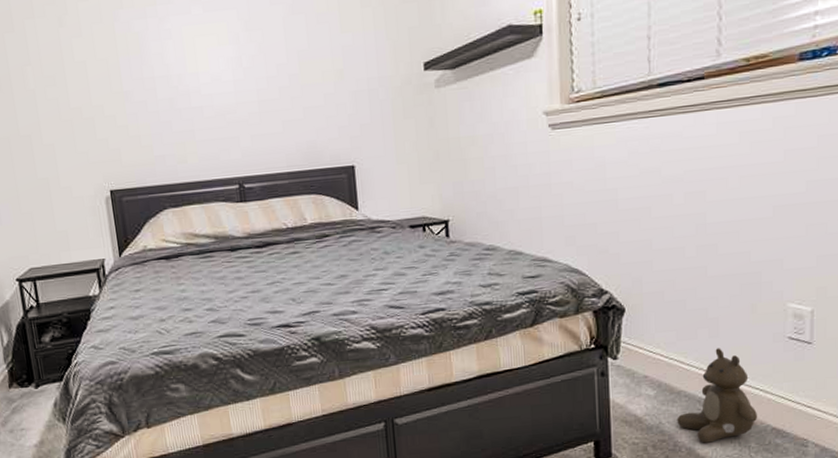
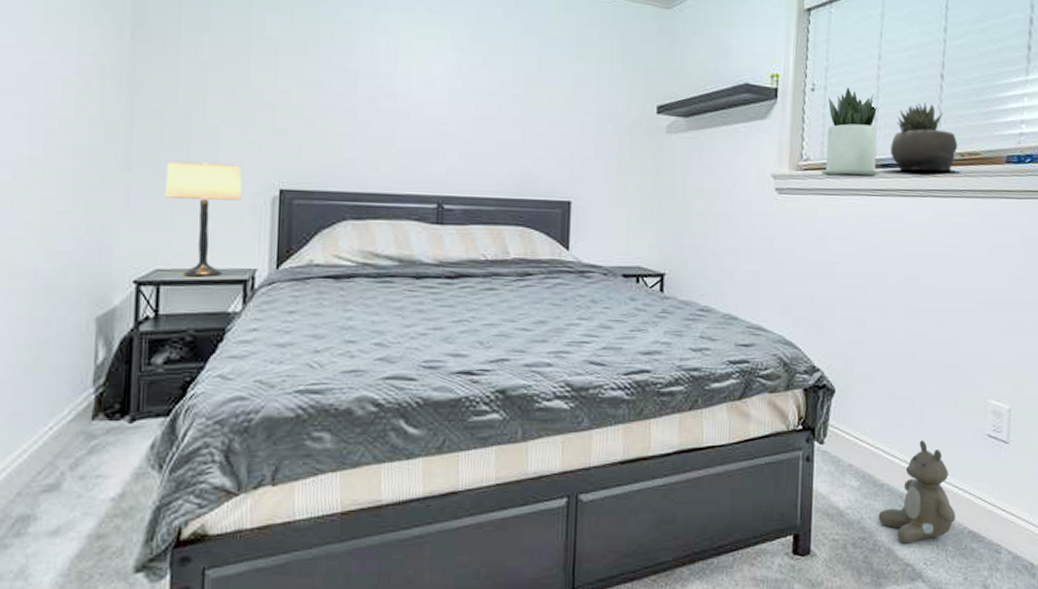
table lamp: none [21,174,82,272] -> present [165,162,242,277]
planter: none [594,10,658,106] -> present [820,87,881,179]
succulent plant: none [650,11,748,94] -> present [873,102,962,177]

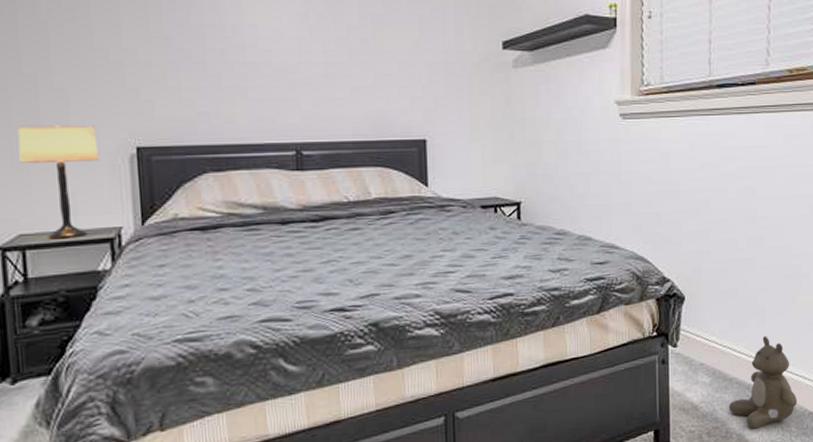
planter: present [820,87,881,179] -> none [661,13,717,100]
succulent plant: present [873,102,962,177] -> none [710,23,791,94]

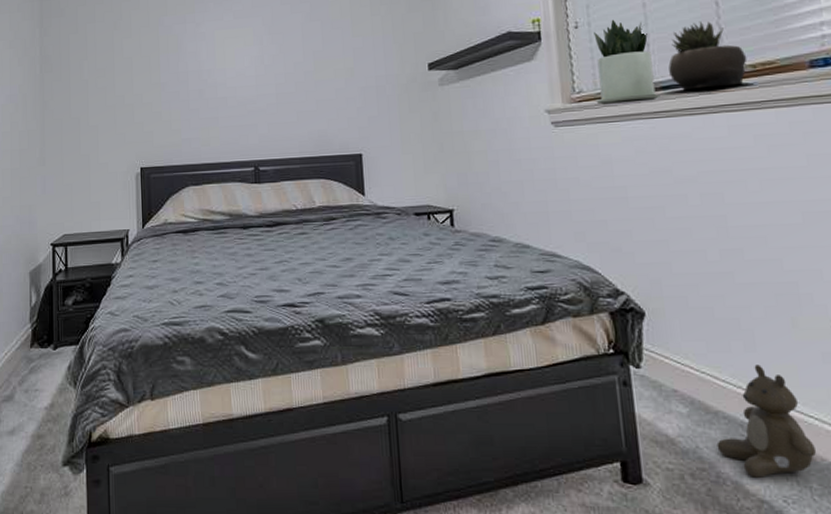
table lamp: present [17,125,98,240] -> none [66,152,115,239]
planter: none [661,13,717,100] -> present [594,19,662,106]
succulent plant: none [710,23,791,94] -> present [653,21,757,96]

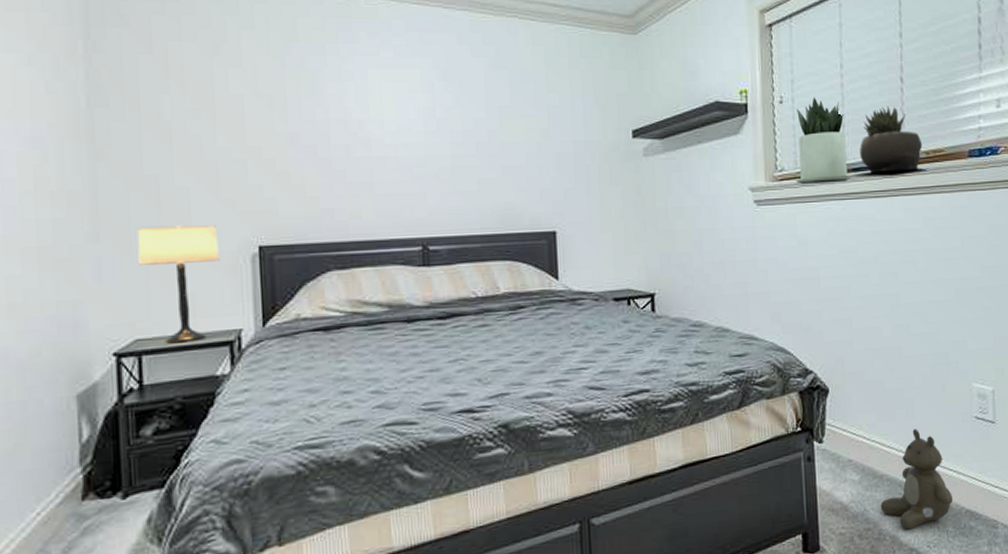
table lamp: none [66,152,115,239] -> present [137,225,219,344]

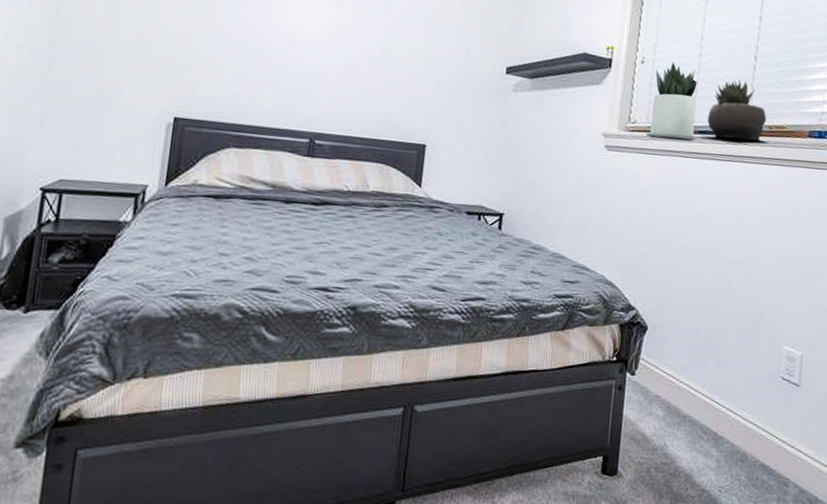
table lamp: present [137,225,219,344] -> none [75,87,143,189]
teddy bear: present [880,429,953,530] -> none [679,378,750,471]

